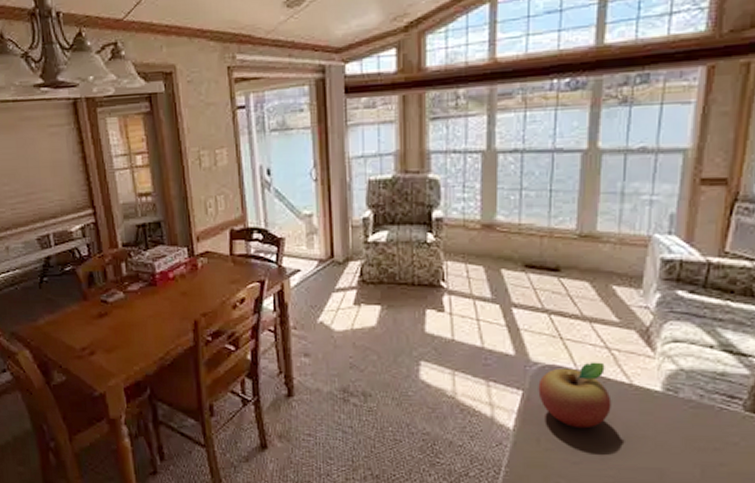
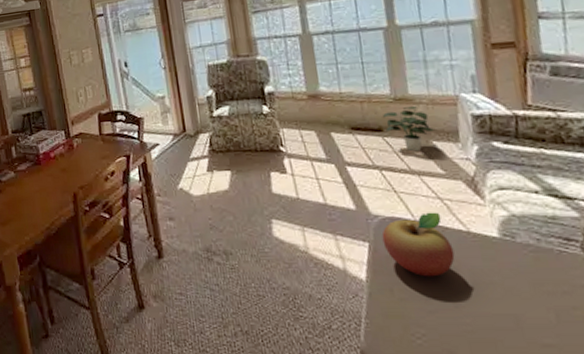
potted plant: none [562,246,619,296] -> present [382,106,436,152]

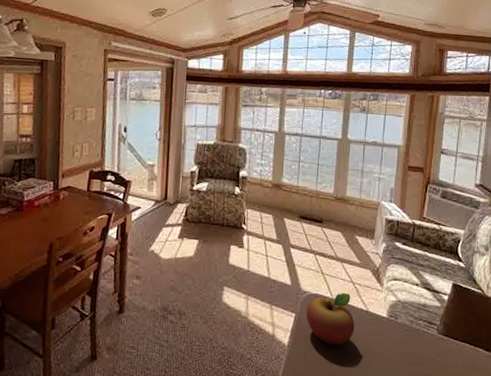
potted plant: present [382,106,436,152] -> none [324,206,360,243]

